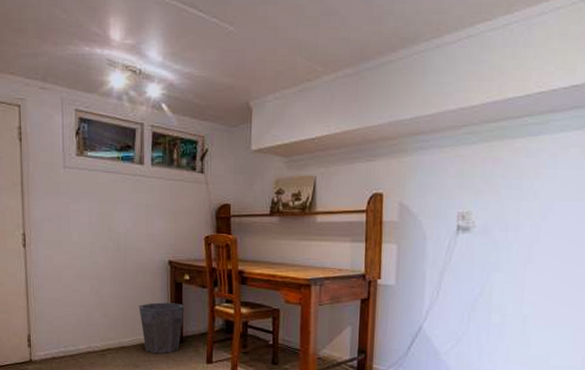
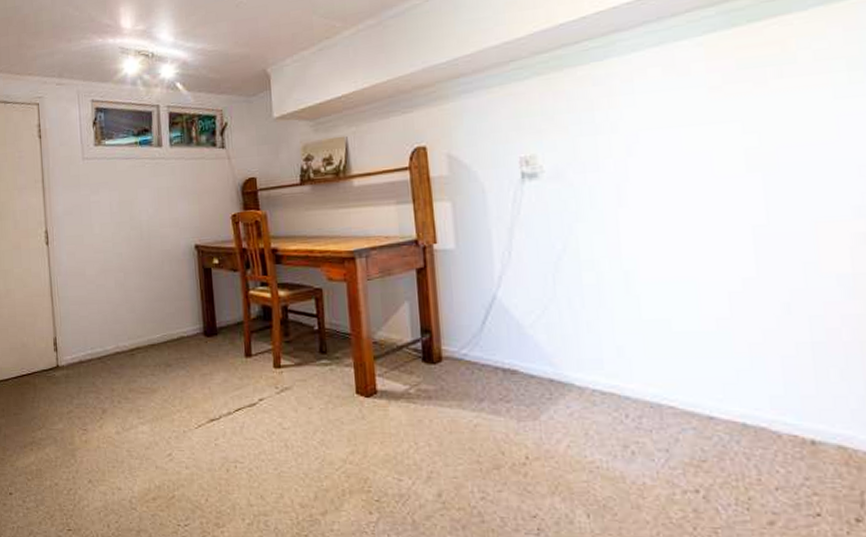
waste bin: present [139,302,185,354] -> none [166,291,216,350]

